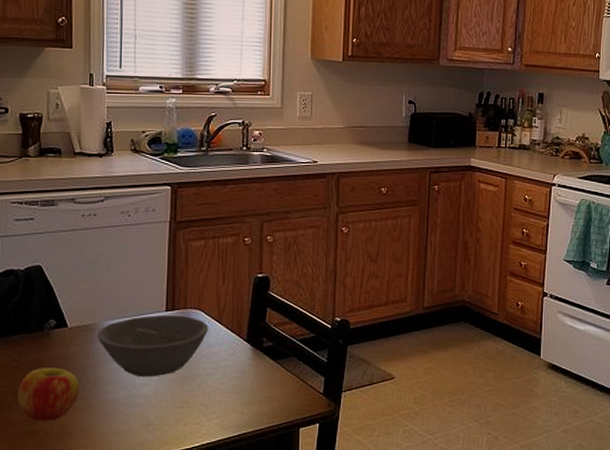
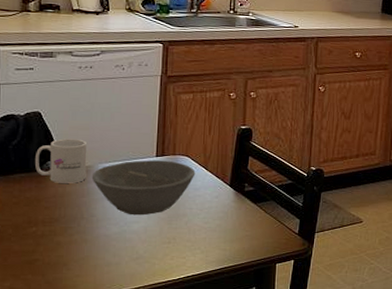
apple: present [18,368,80,422] -> none [17,204,75,253]
mug: none [35,294,92,344] -> present [34,138,87,183]

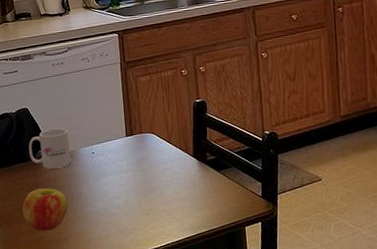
apple: none [17,204,75,253] -> present [22,188,68,231]
bowl: present [91,160,196,216] -> none [75,139,162,192]

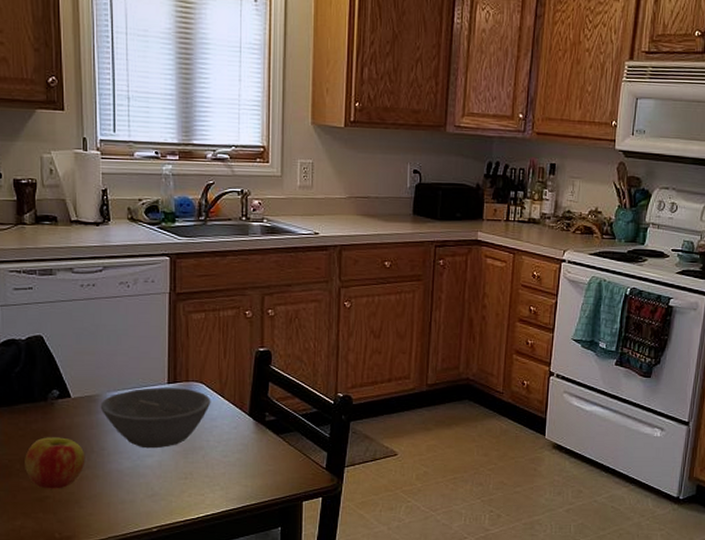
mug: present [28,128,71,169] -> none [39,365,94,414]
bowl: none [75,139,162,192] -> present [100,387,211,449]

